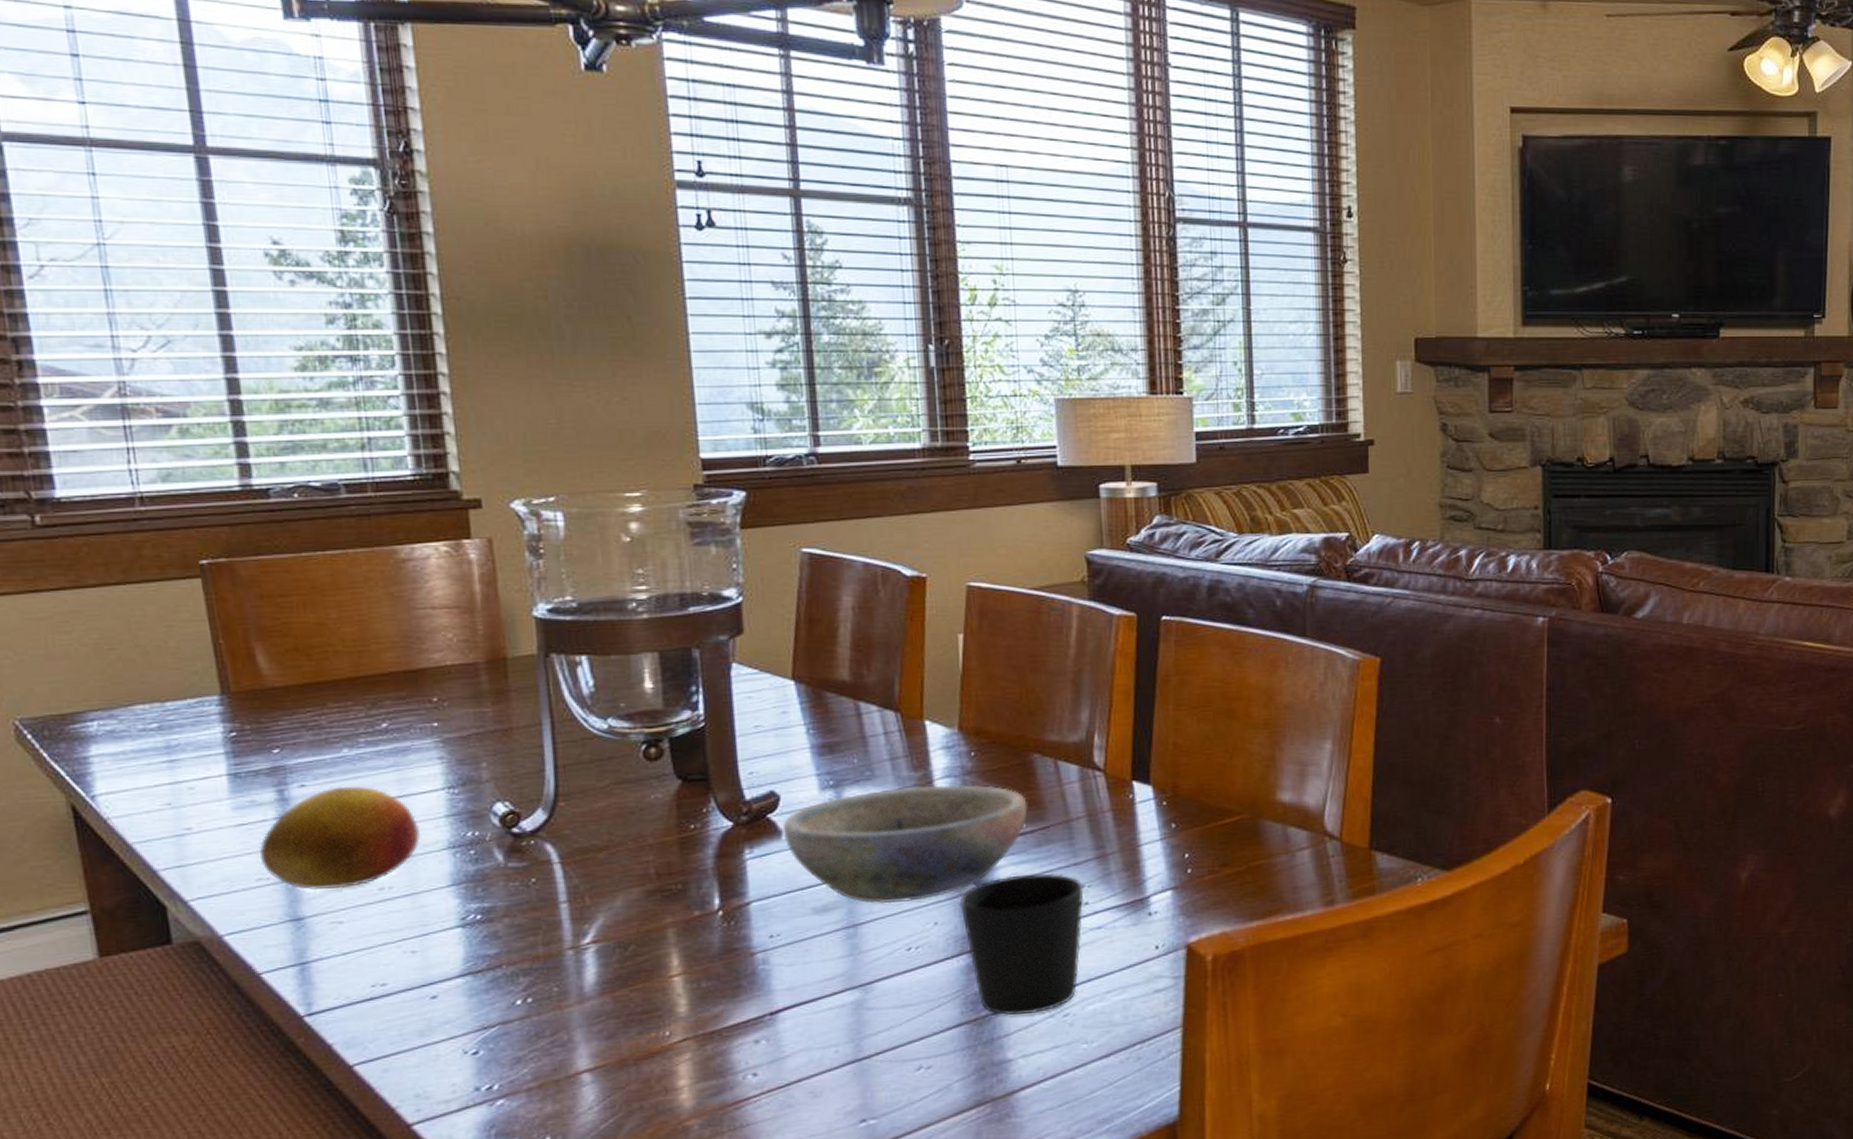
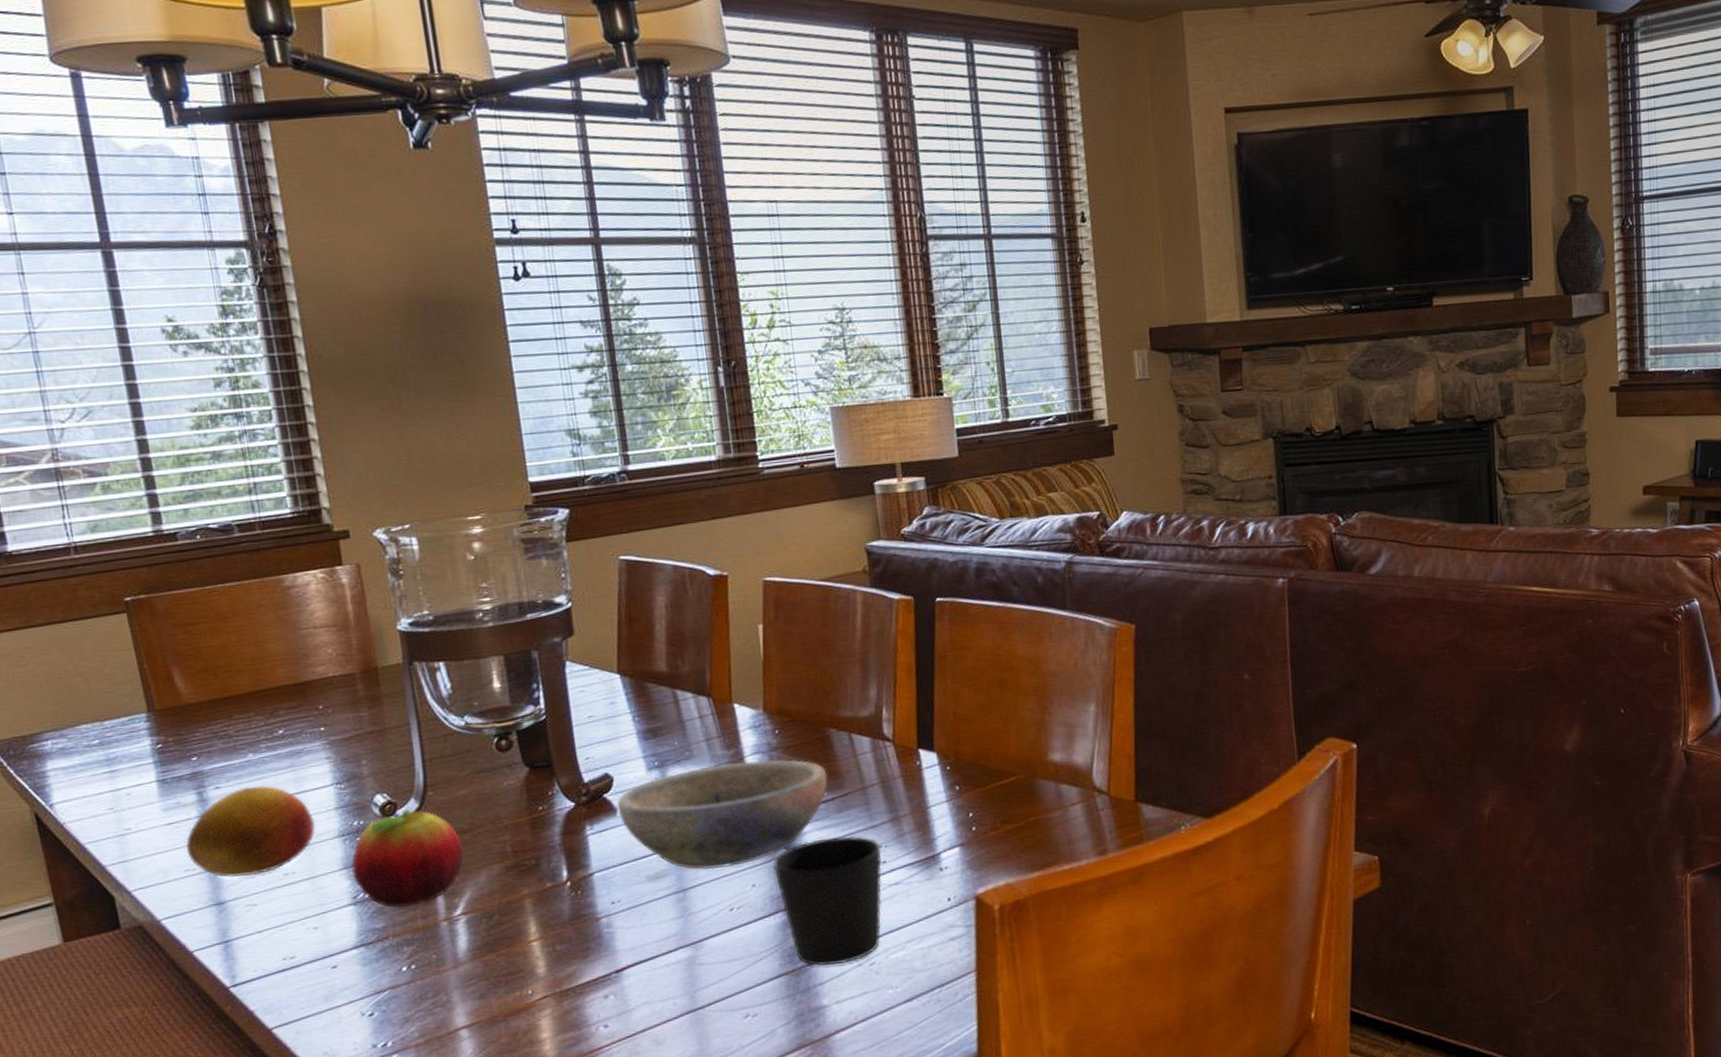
fruit: none [462,821,598,933] -> present [351,809,464,908]

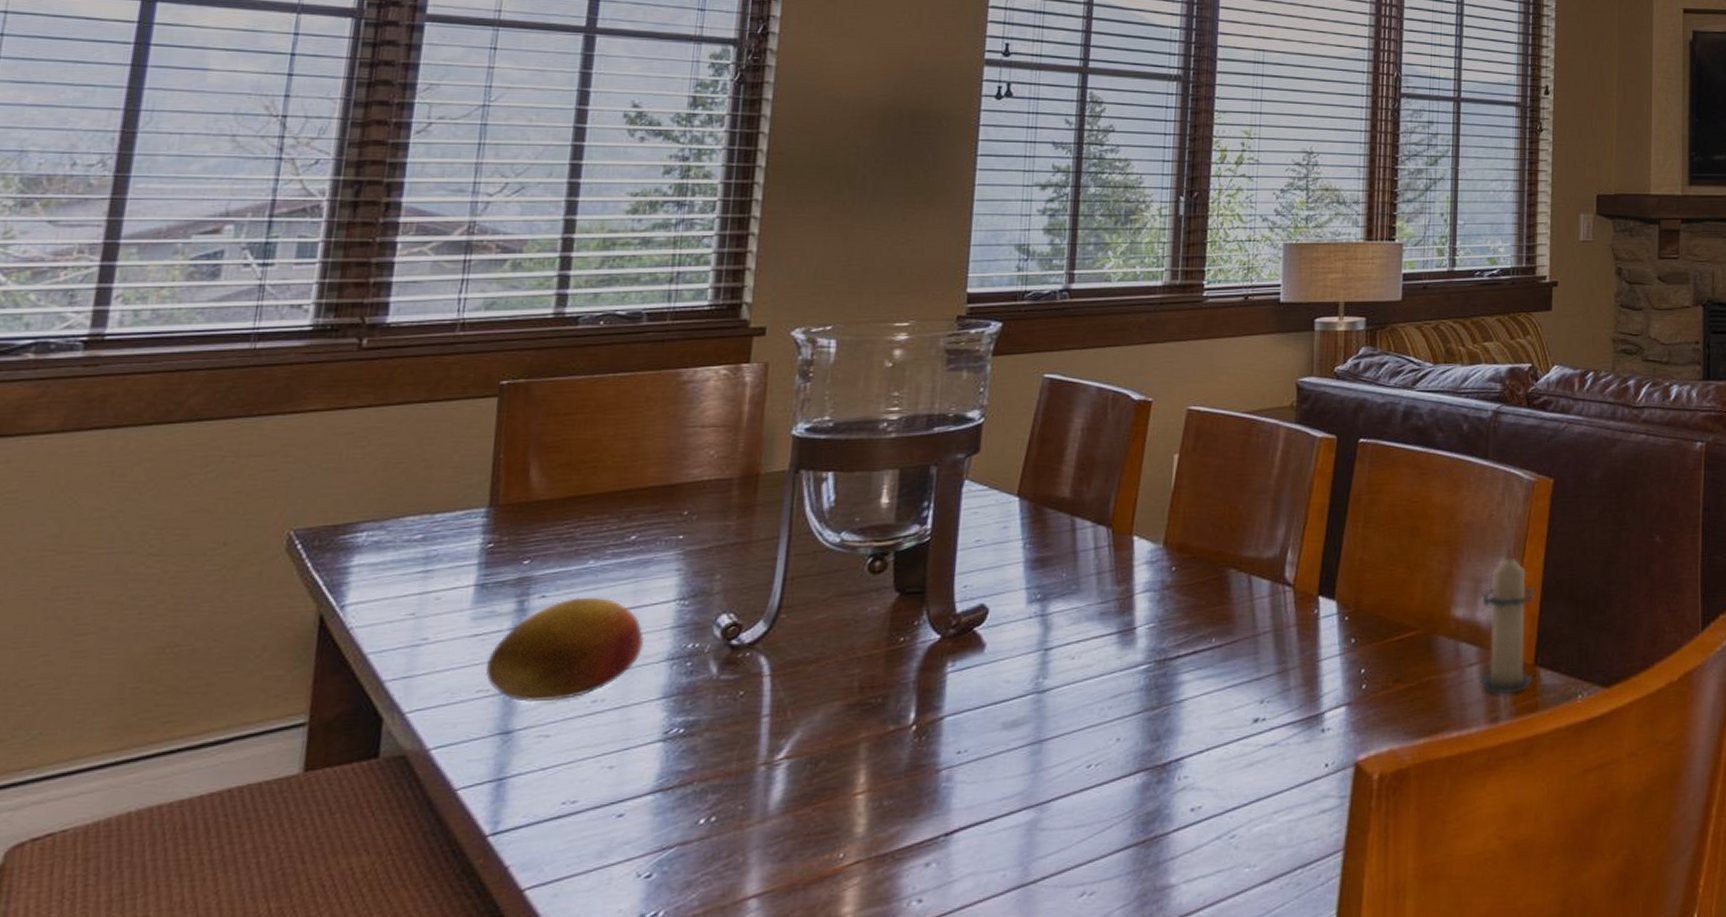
fruit: present [351,809,464,908] -> none [671,633,806,748]
bowl: present [617,759,828,870] -> none [986,598,1219,719]
cup: present [773,835,882,966] -> none [1143,688,1263,837]
candle: none [1075,695,1135,829] -> present [1479,550,1536,694]

